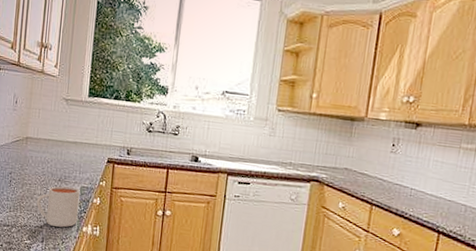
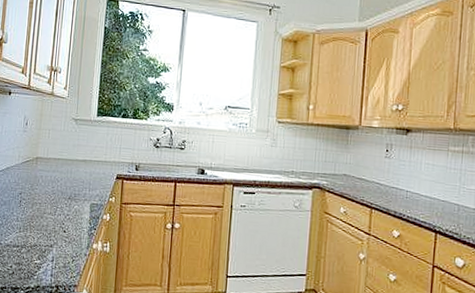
mug: present [36,186,80,228] -> none [46,204,90,245]

